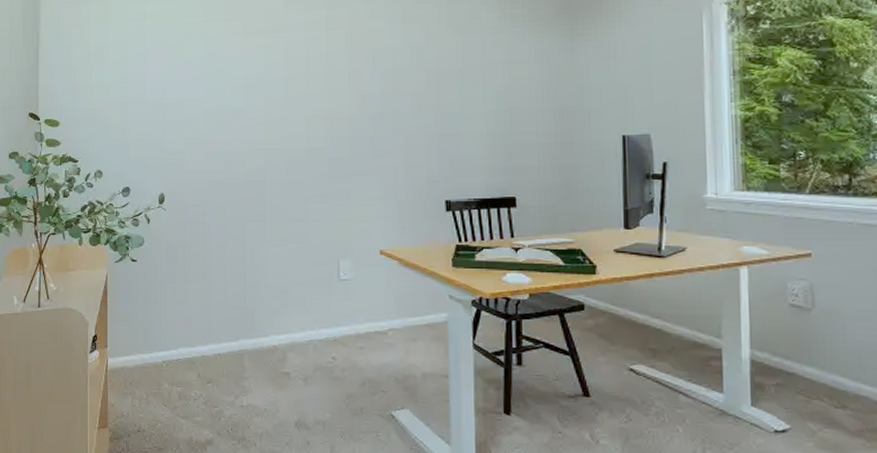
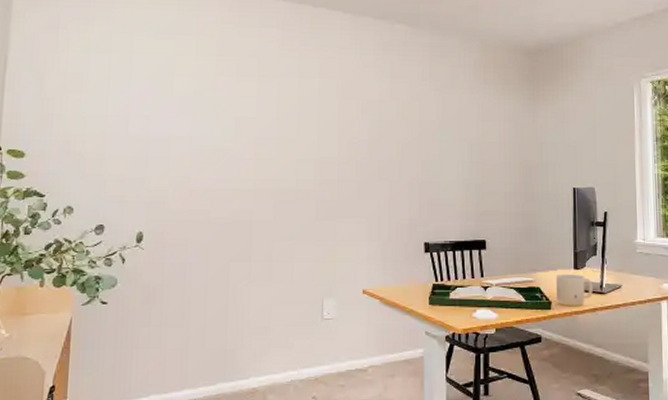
mug: none [601,234,649,272] -> present [555,273,593,307]

